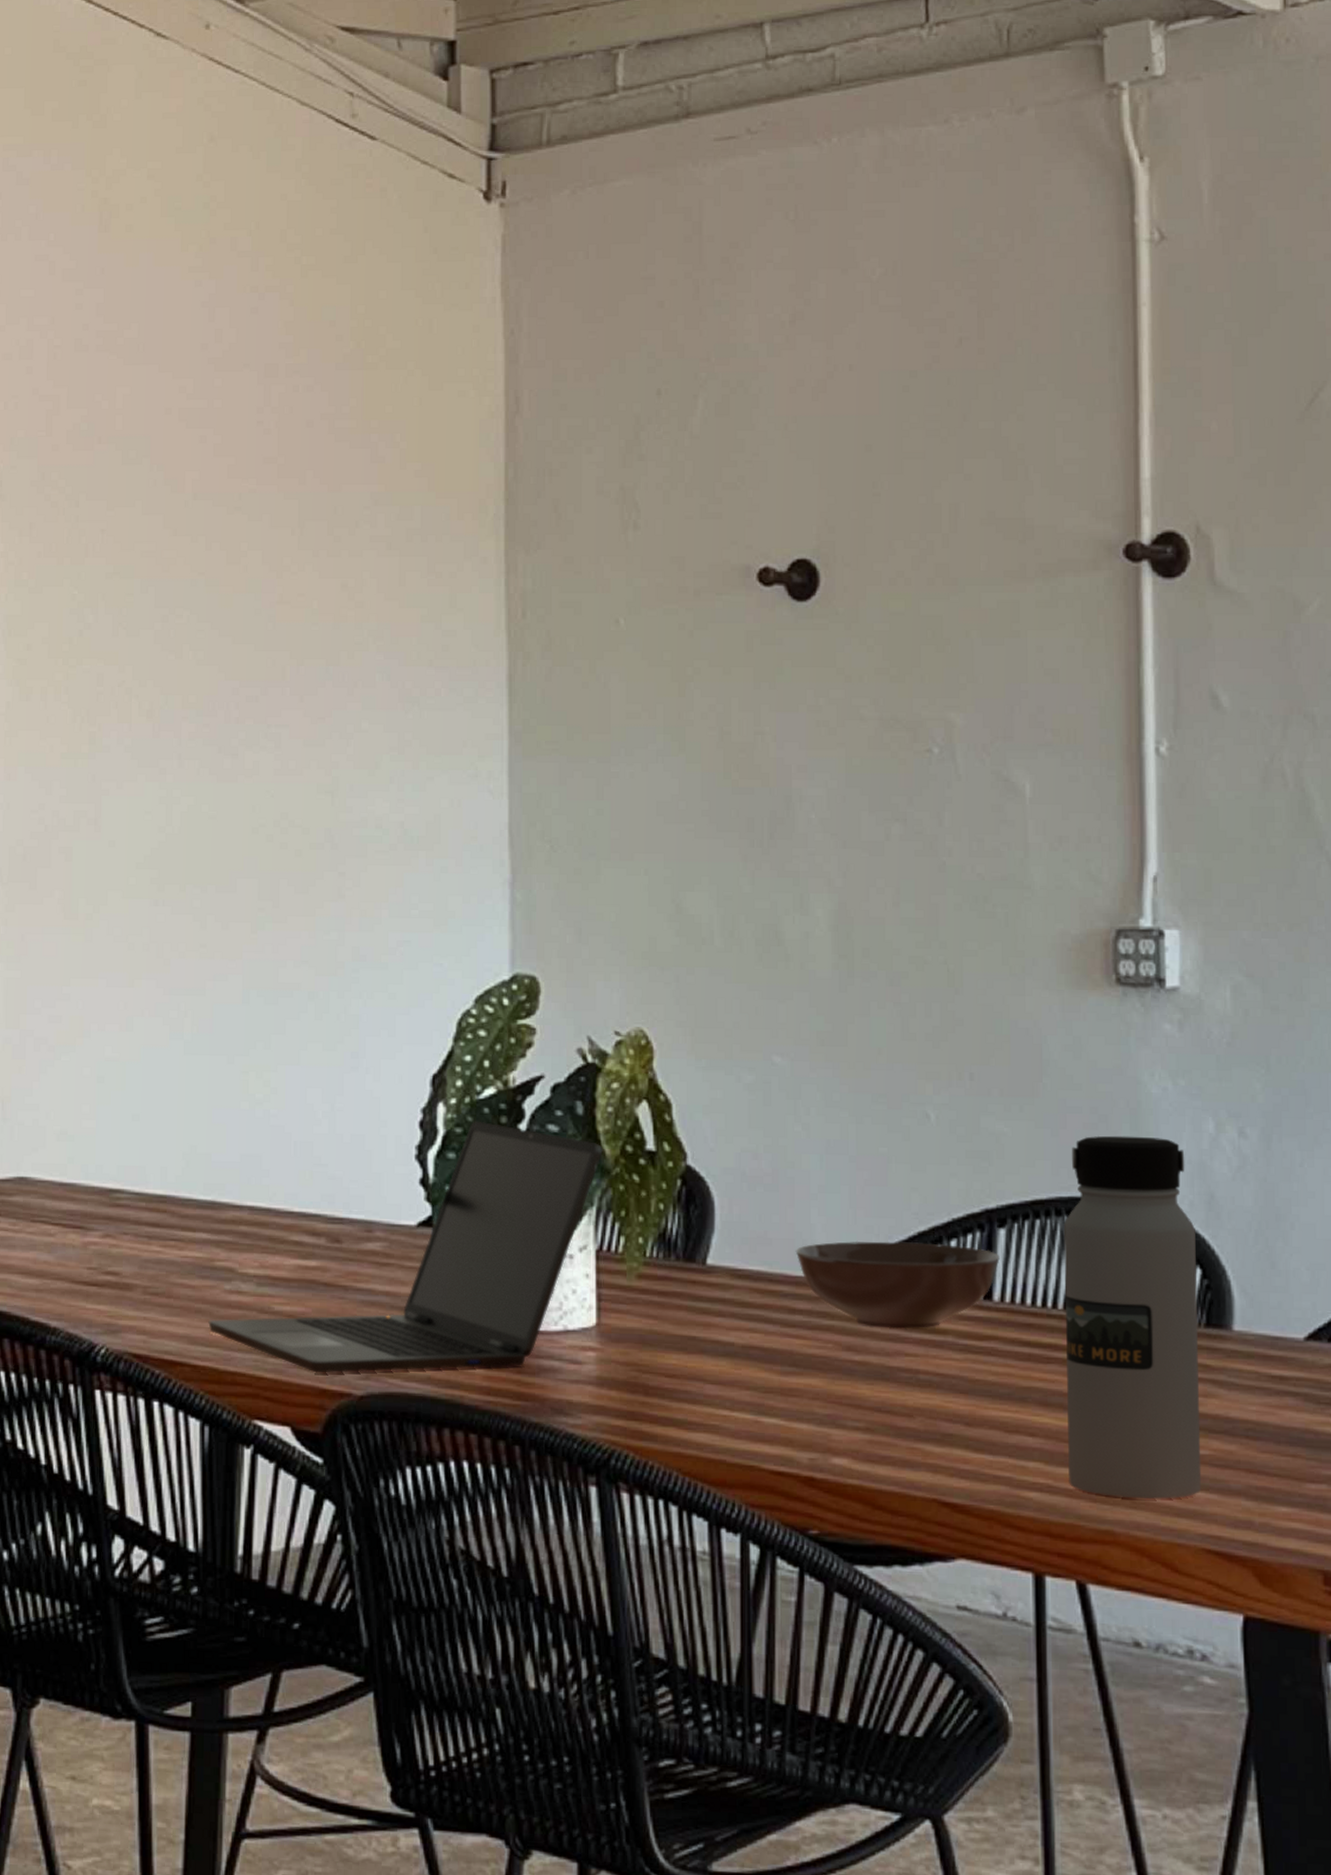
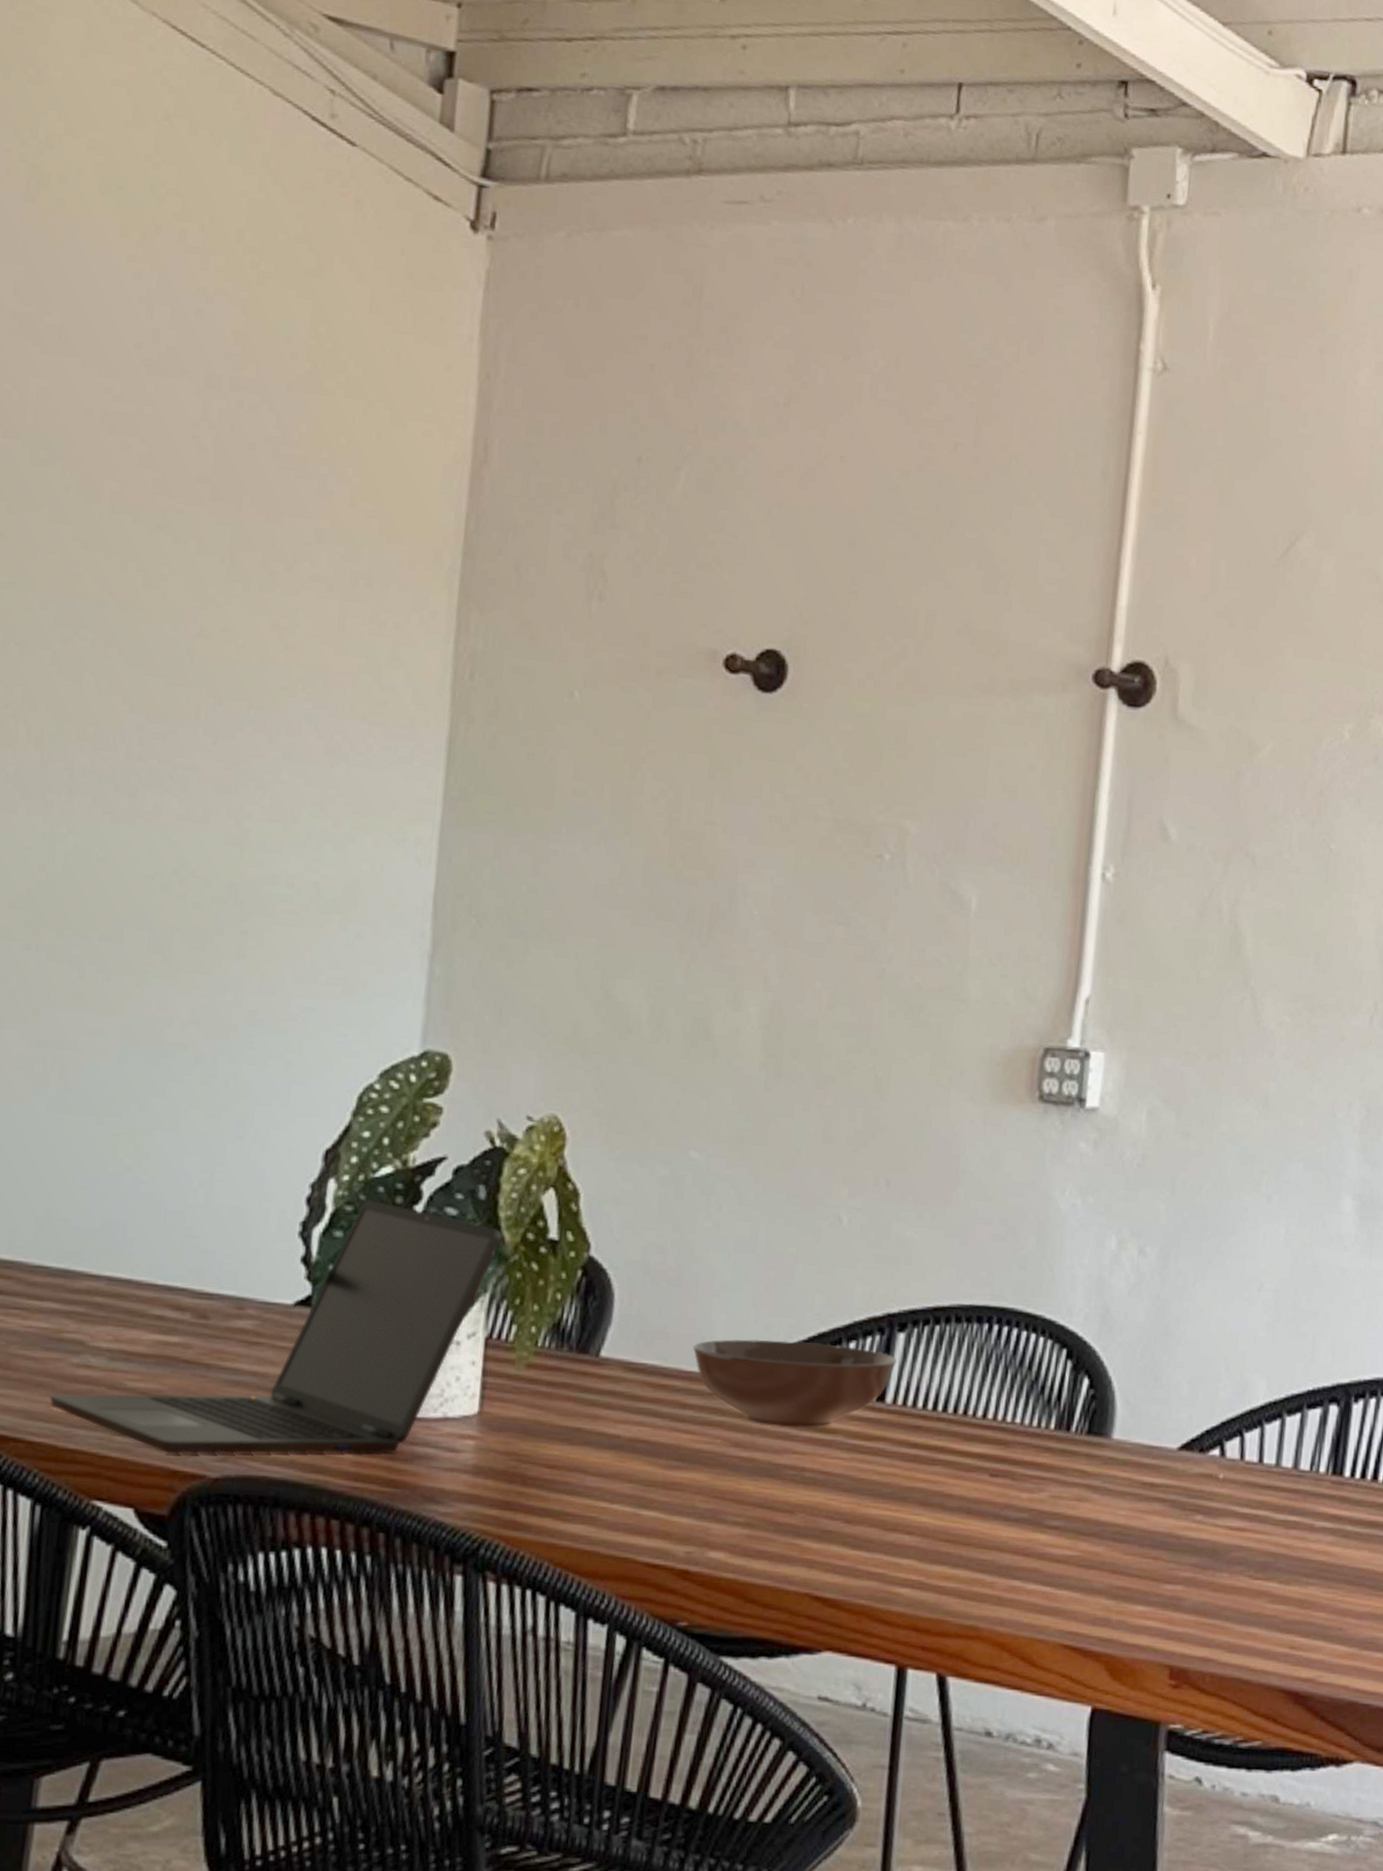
water bottle: present [1063,1135,1202,1499] -> none [940,1247,1088,1597]

